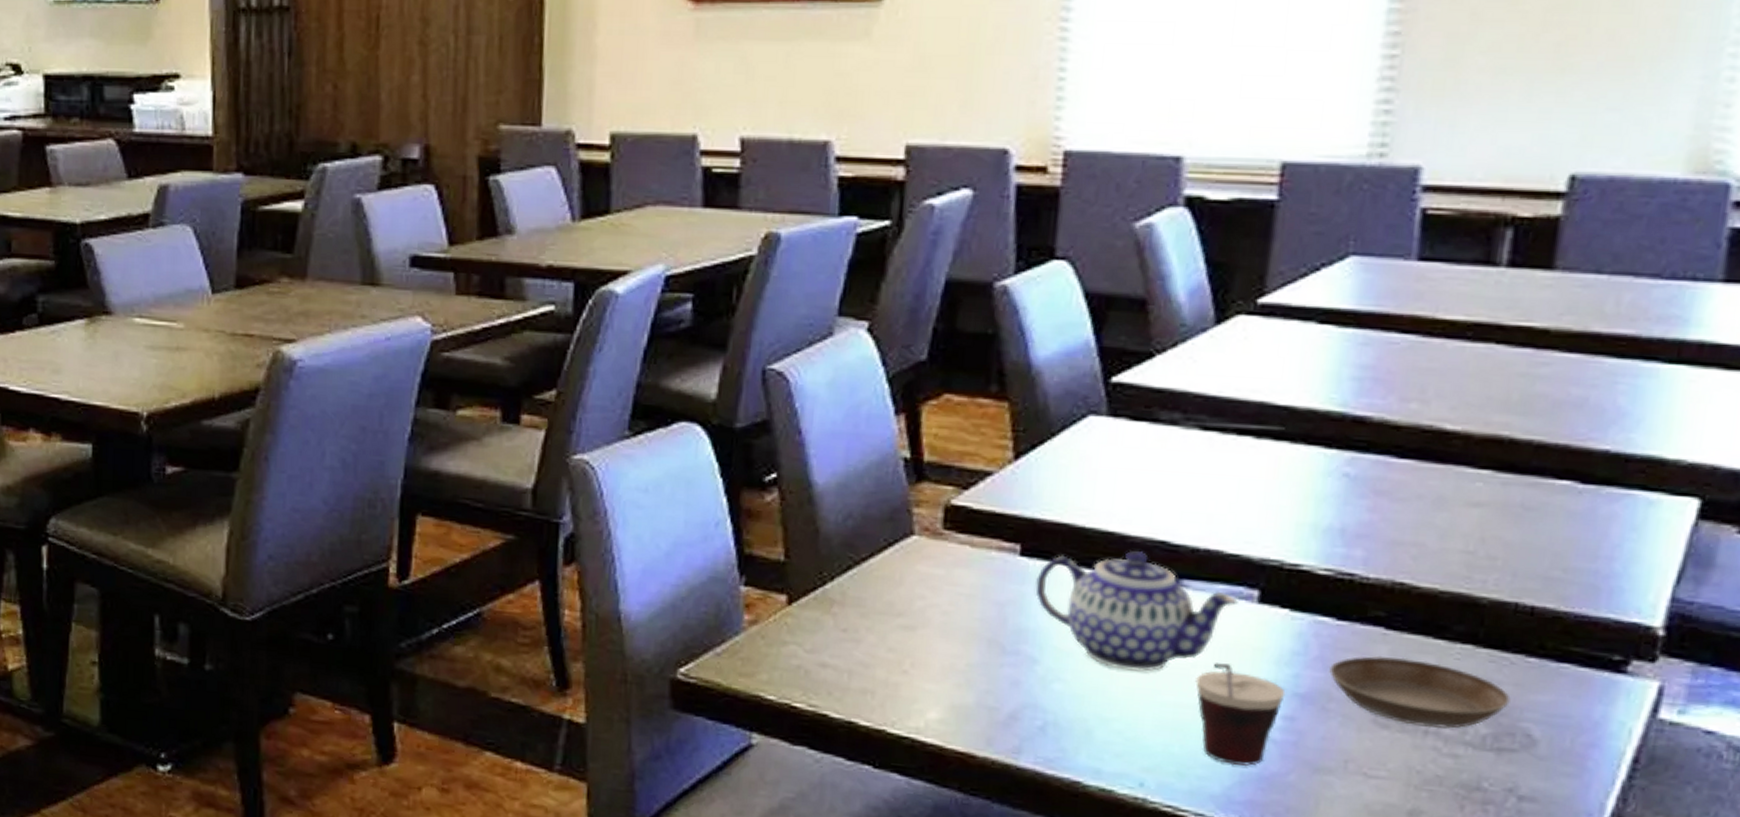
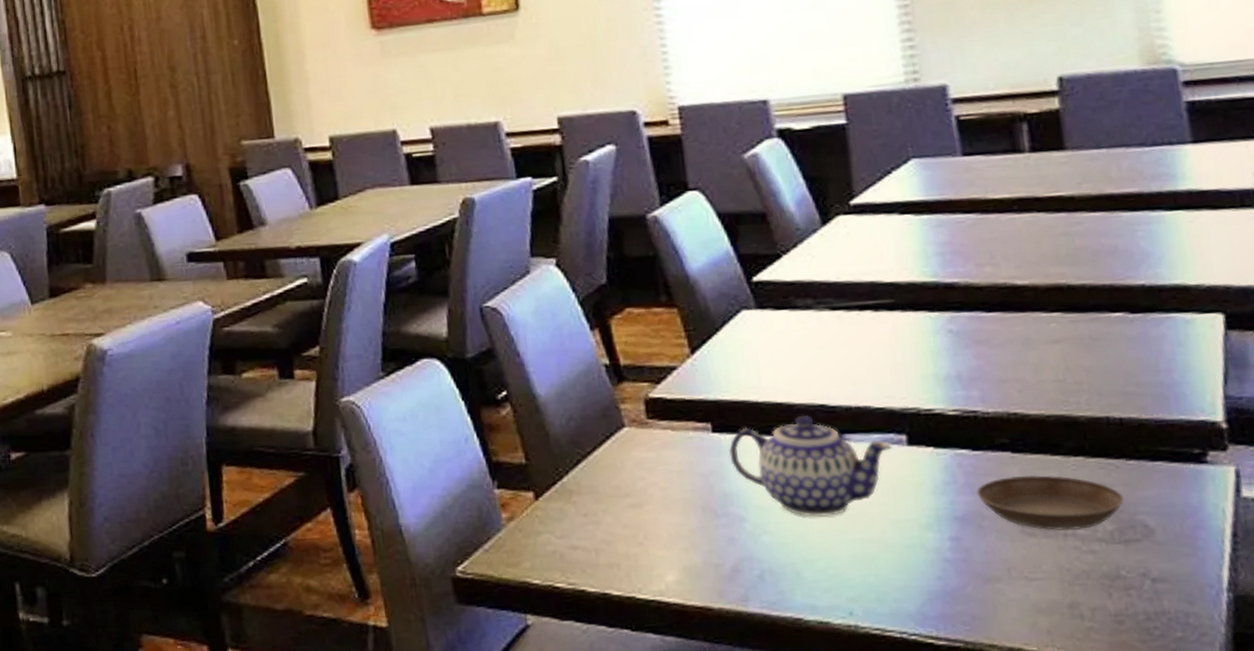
cup: present [1195,663,1286,766] -> none [874,500,947,586]

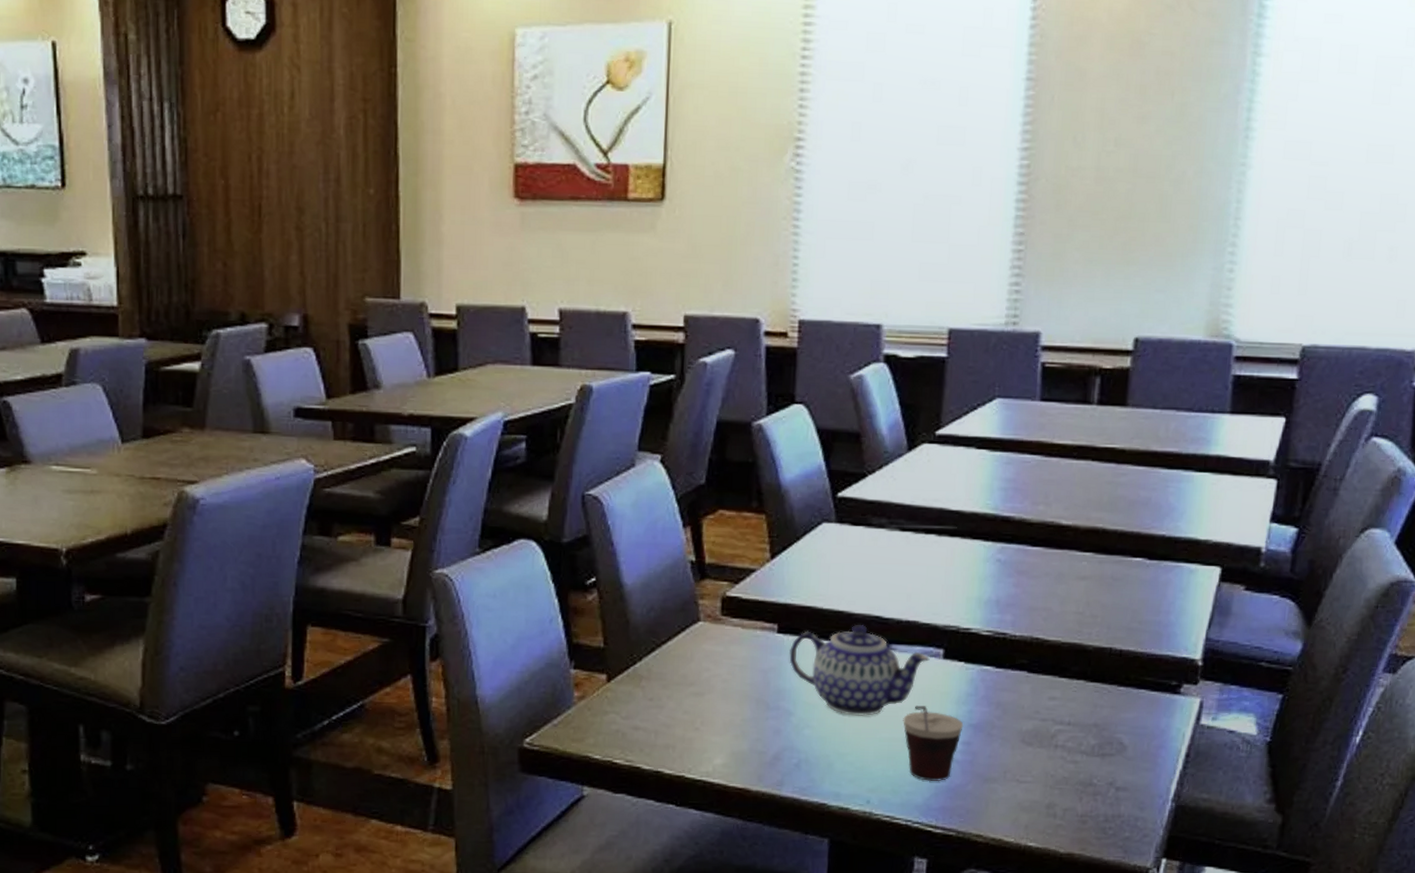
cup: none [874,500,947,586] -> present [903,706,964,782]
saucer: present [976,474,1124,531] -> none [992,692,1109,743]

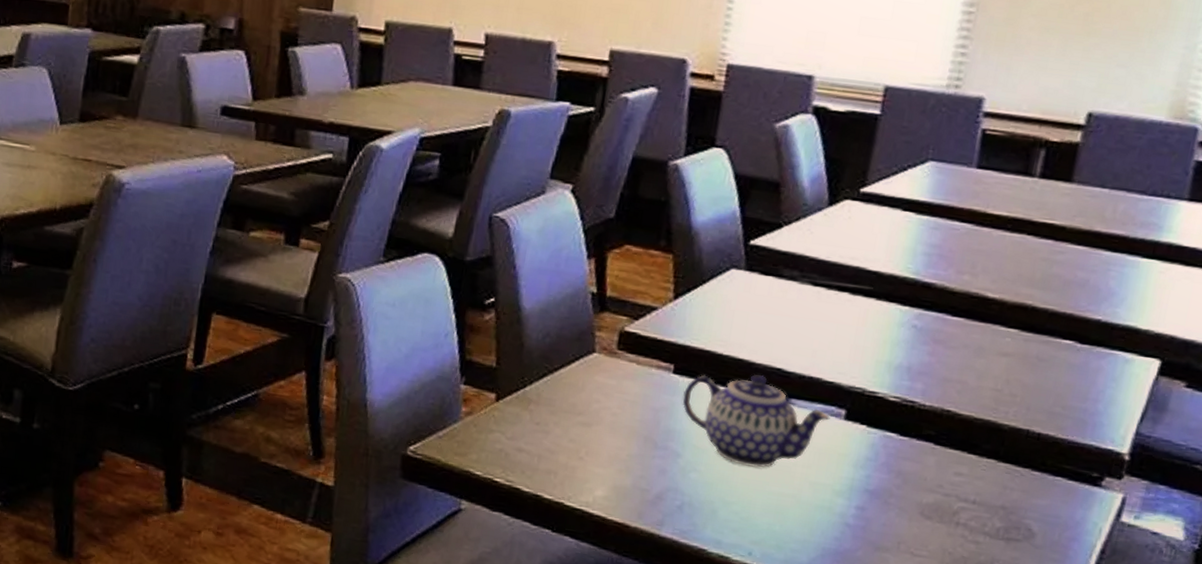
cup: present [903,706,964,782] -> none [795,463,859,543]

